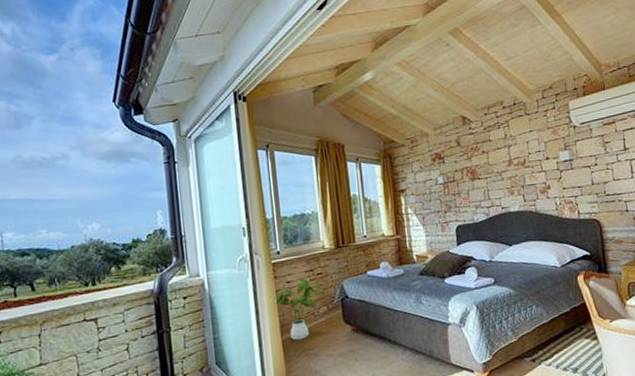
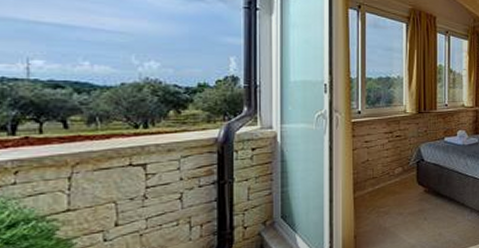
house plant: present [274,277,325,341] -> none [350,138,402,198]

